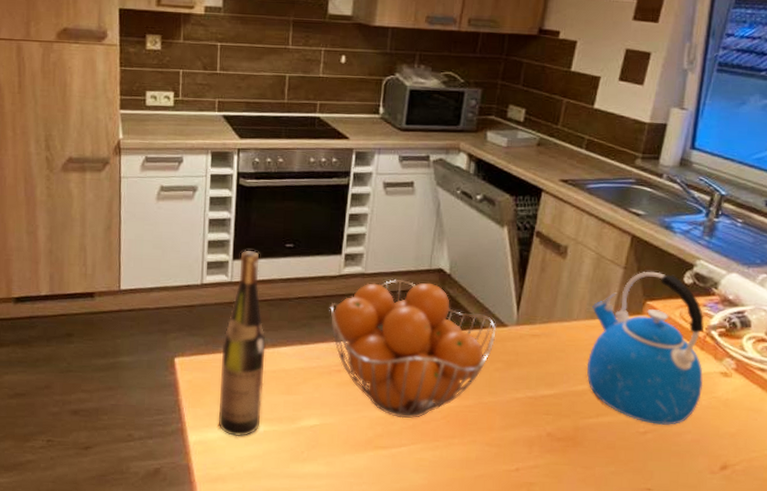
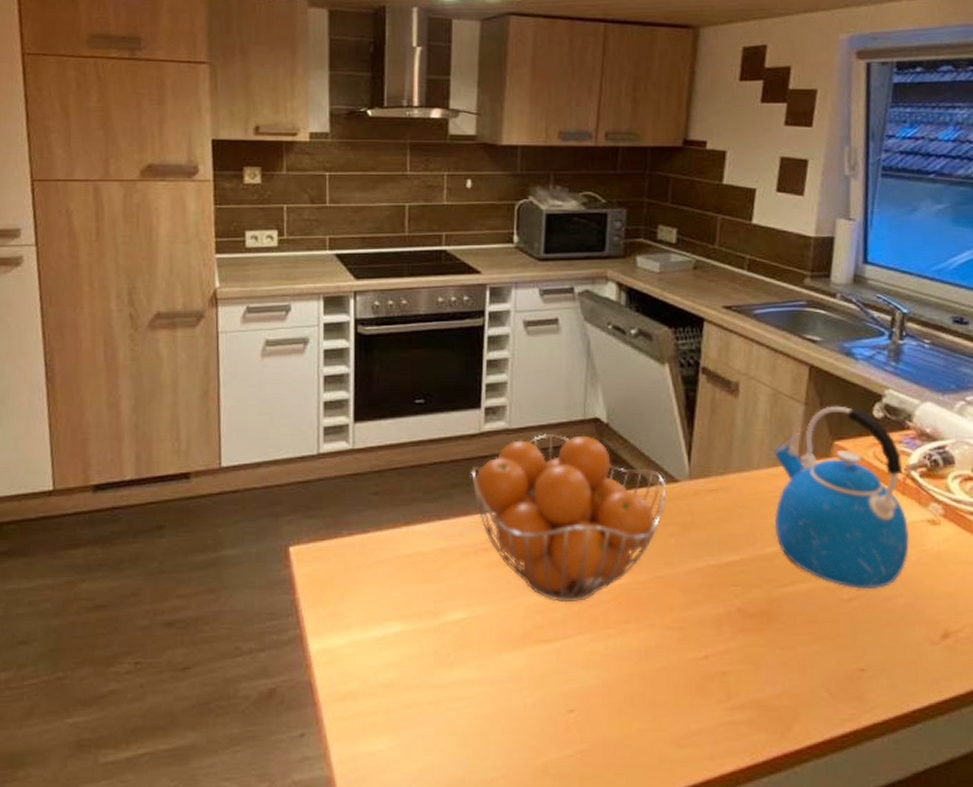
wine bottle: present [218,250,266,437] -> none [344,409,398,641]

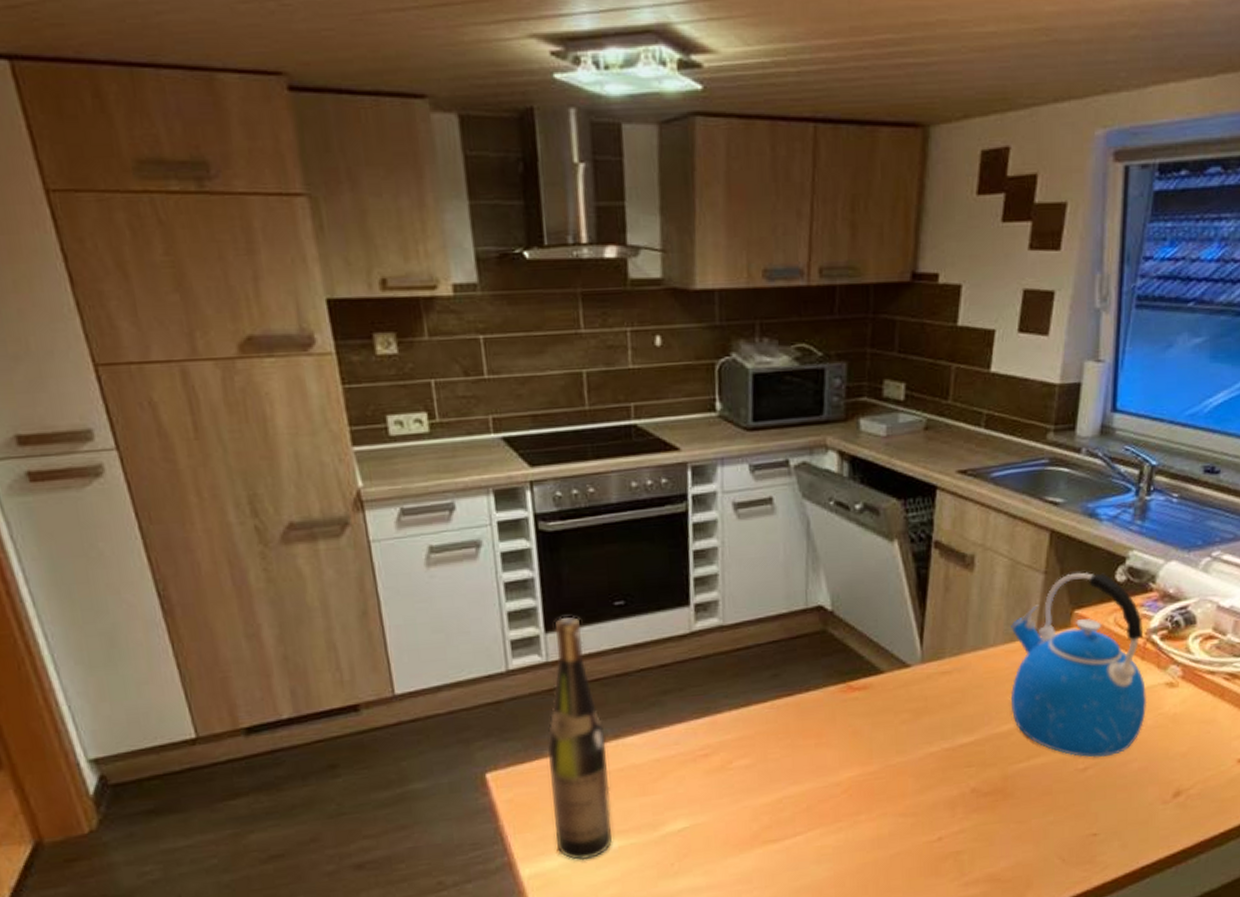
wine bottle: none [344,409,398,641] -> present [546,616,613,861]
fruit basket: present [470,433,667,603] -> none [682,625,898,801]

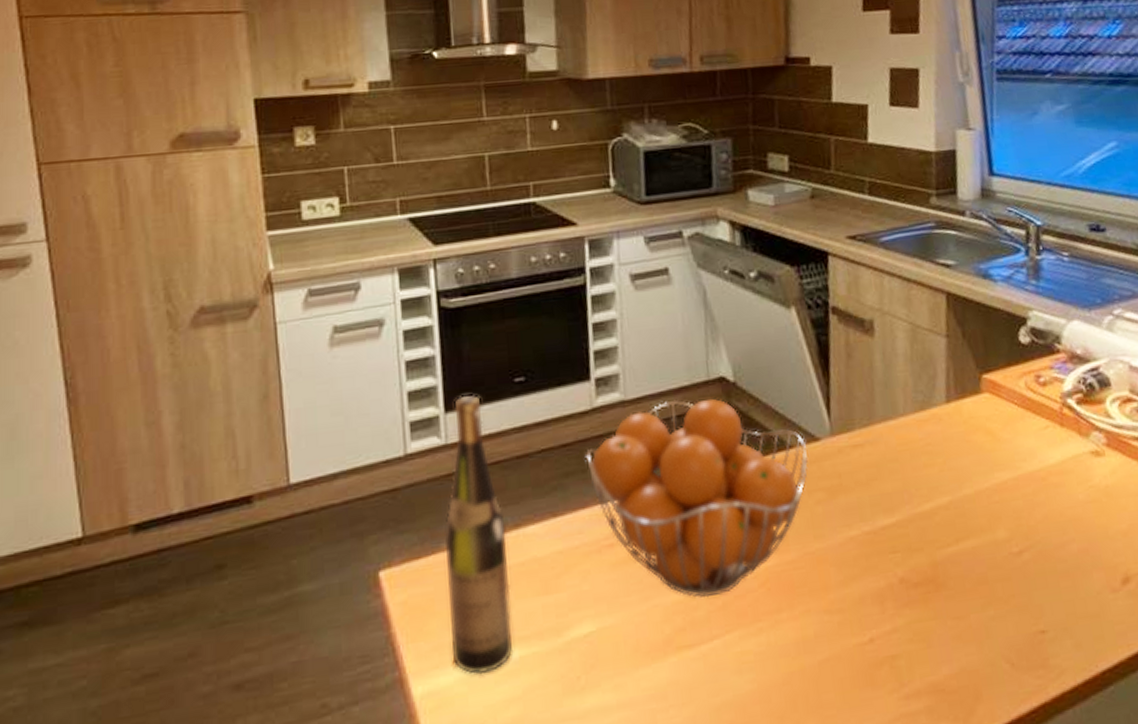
fruit basket: none [682,625,898,801] -> present [584,398,809,598]
kettle: present [1011,572,1147,758] -> none [919,334,1076,539]

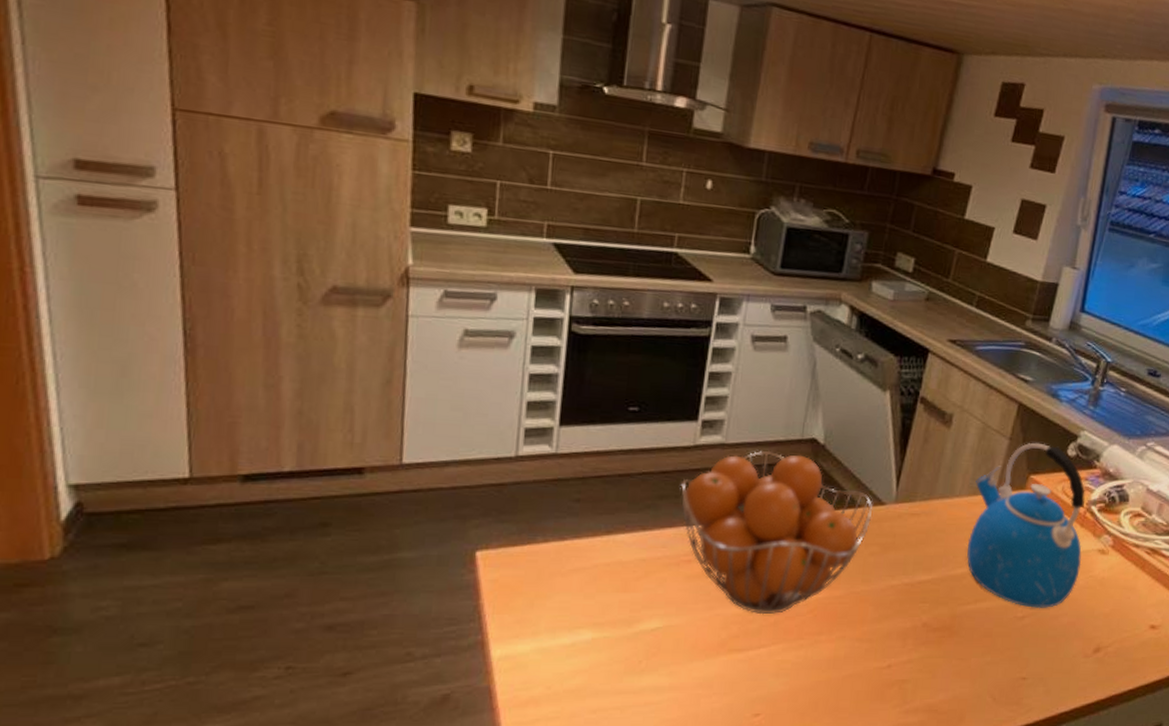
wine bottle: present [443,394,514,675] -> none [531,413,599,648]
kettle: none [919,334,1076,539] -> present [967,442,1086,609]

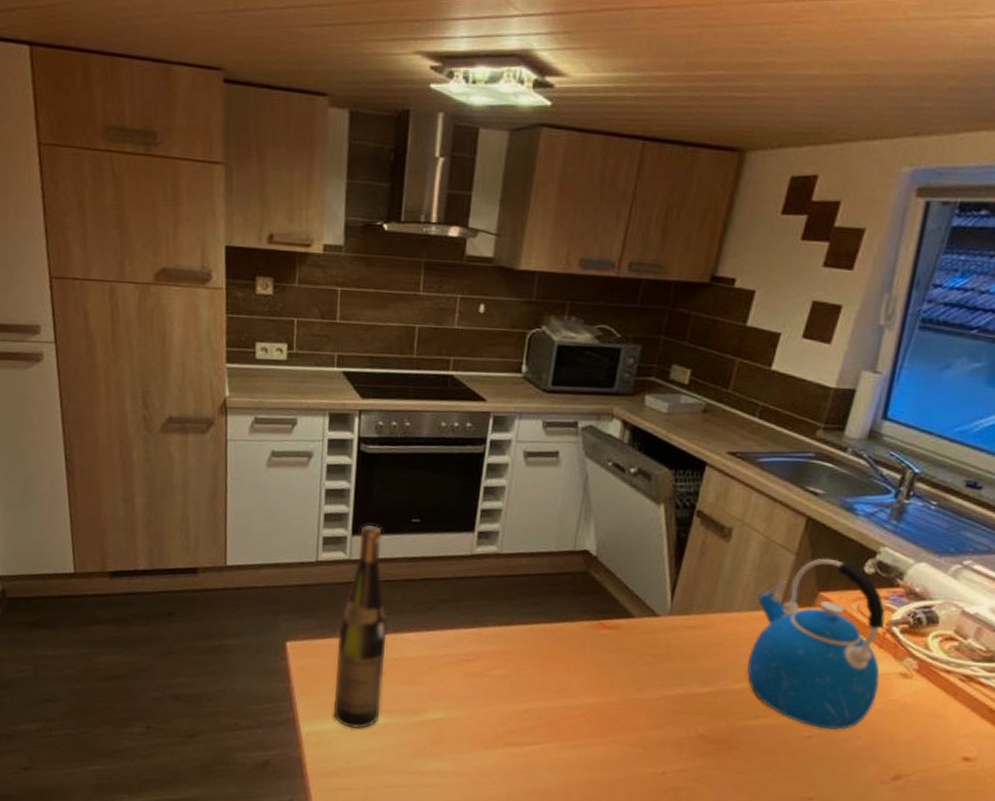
wine bottle: none [531,413,599,648] -> present [333,524,387,729]
fruit basket: present [680,450,873,615] -> none [459,560,647,714]

